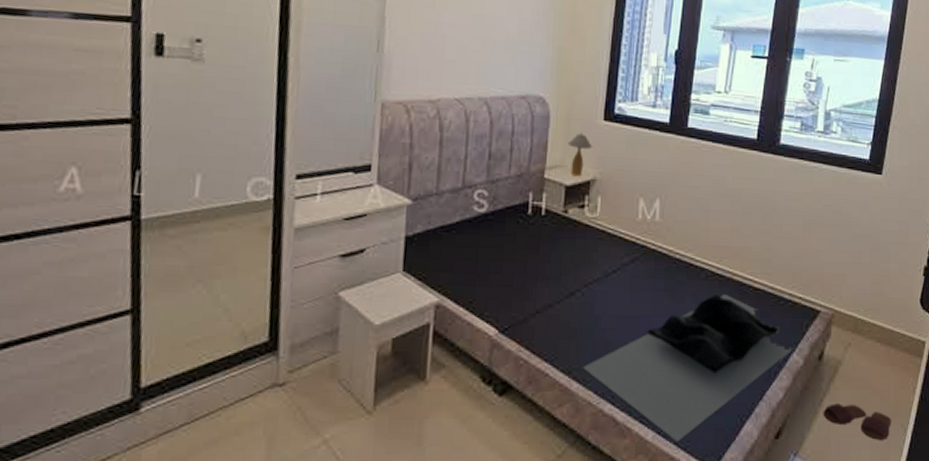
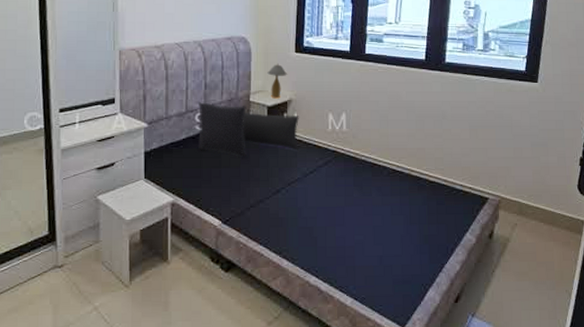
pillow: none [474,176,539,250] -> present [197,102,246,158]
pillow: none [532,191,603,243] -> present [243,112,299,151]
throw blanket: present [582,294,794,443] -> none [290,187,467,307]
slippers: present [823,403,891,440] -> none [495,273,557,303]

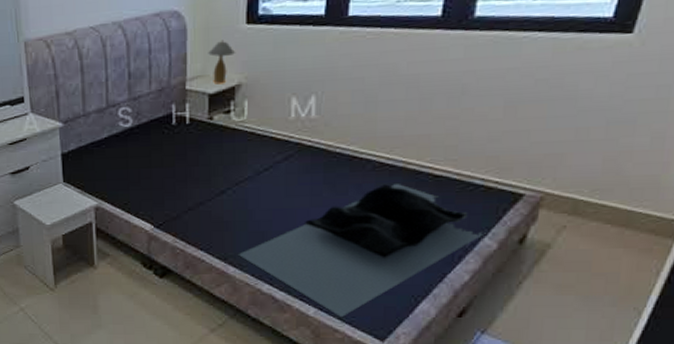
pillow: present [197,102,246,158] -> none [122,94,182,156]
pillow: present [243,112,299,151] -> none [177,102,251,145]
throw blanket: none [290,187,467,307] -> present [237,184,486,318]

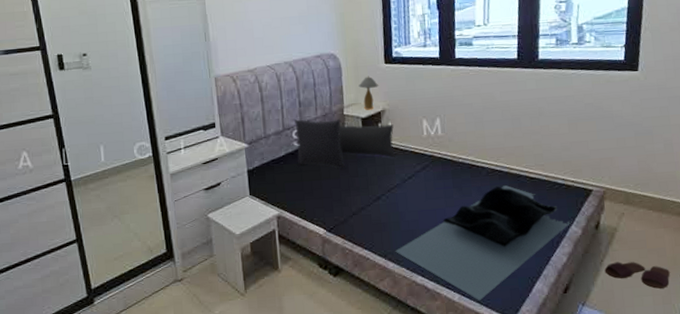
pillow: none [122,94,182,156] -> present [294,118,345,169]
pillow: none [177,102,251,145] -> present [339,124,395,158]
slippers: none [522,286,620,322] -> present [604,262,670,289]

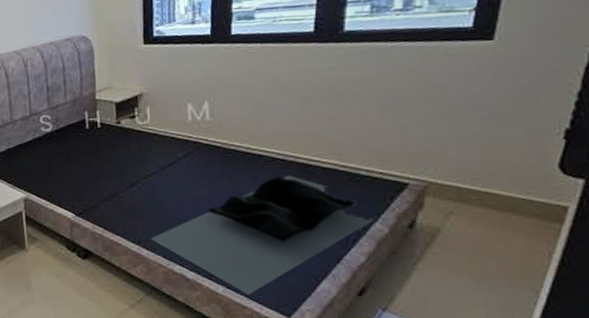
pillow: present [294,118,345,169] -> none [42,103,96,155]
pillow: present [339,124,395,158] -> none [90,108,153,144]
table lamp: present [358,75,378,110] -> none [113,58,136,95]
slippers: present [604,262,670,289] -> none [417,267,515,301]

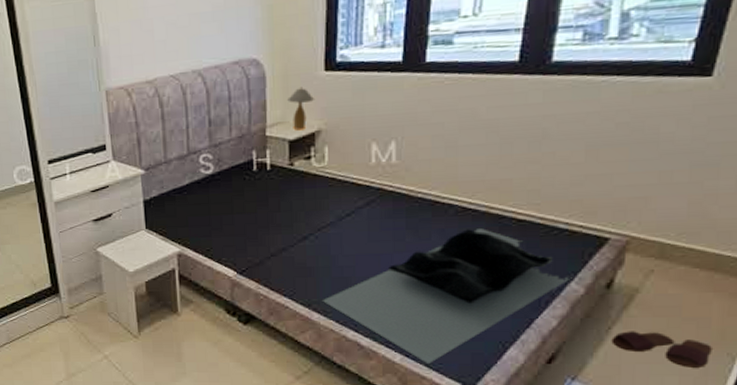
table lamp: none [113,58,136,95] -> present [287,86,314,131]
slippers: none [417,267,515,301] -> present [611,331,712,368]

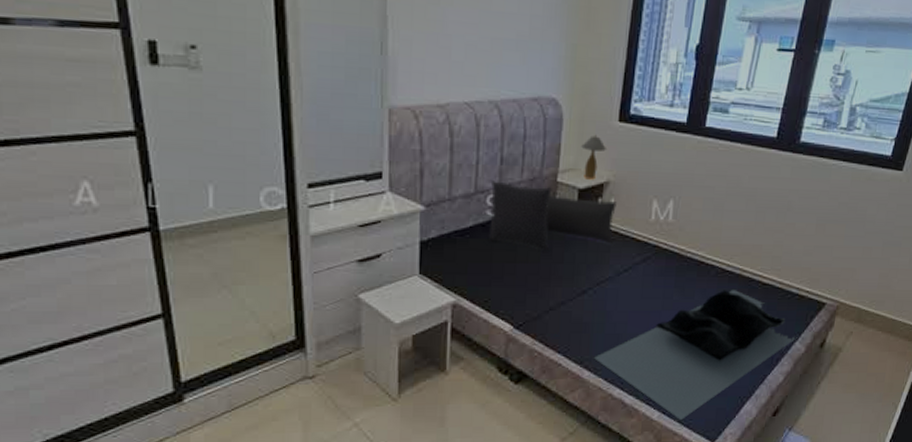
pillow: none [202,140,264,202] -> present [487,181,552,252]
pillow: none [258,148,331,191] -> present [545,195,617,244]
slippers: present [611,331,712,368] -> none [819,385,884,416]

